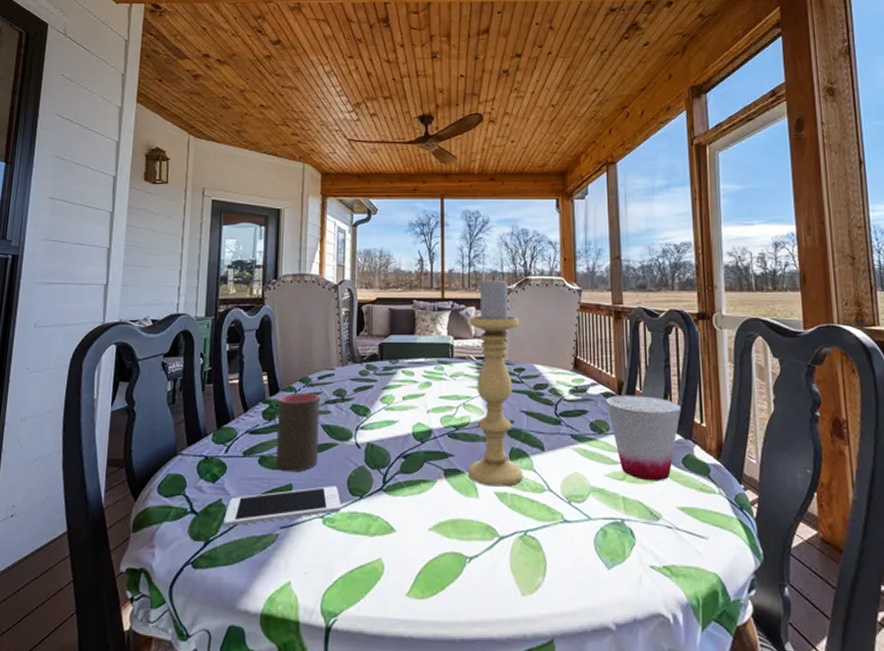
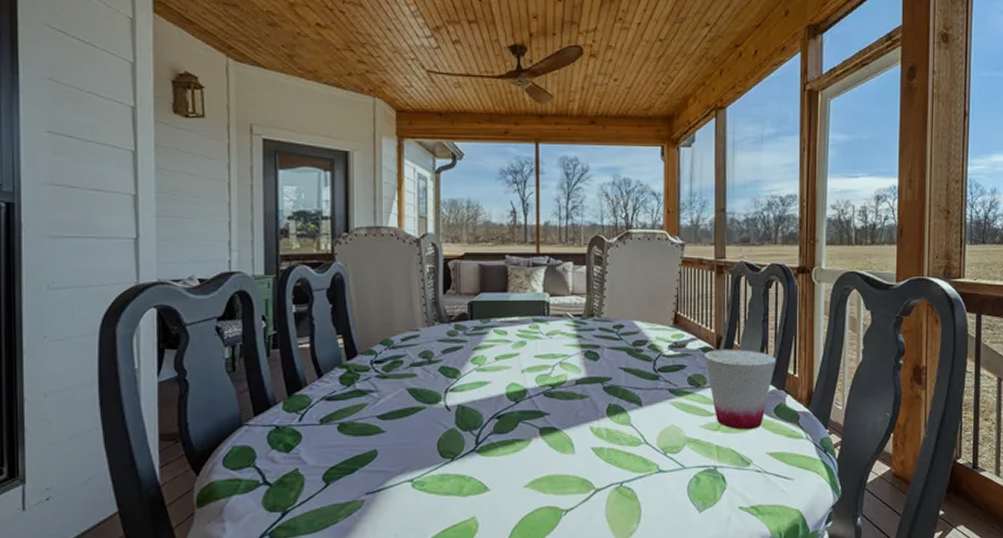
cell phone: present [223,486,342,527] -> none [302,450,432,496]
cup: present [275,392,320,471] -> none [356,355,404,437]
candle holder: present [467,276,523,487] -> none [564,229,620,443]

